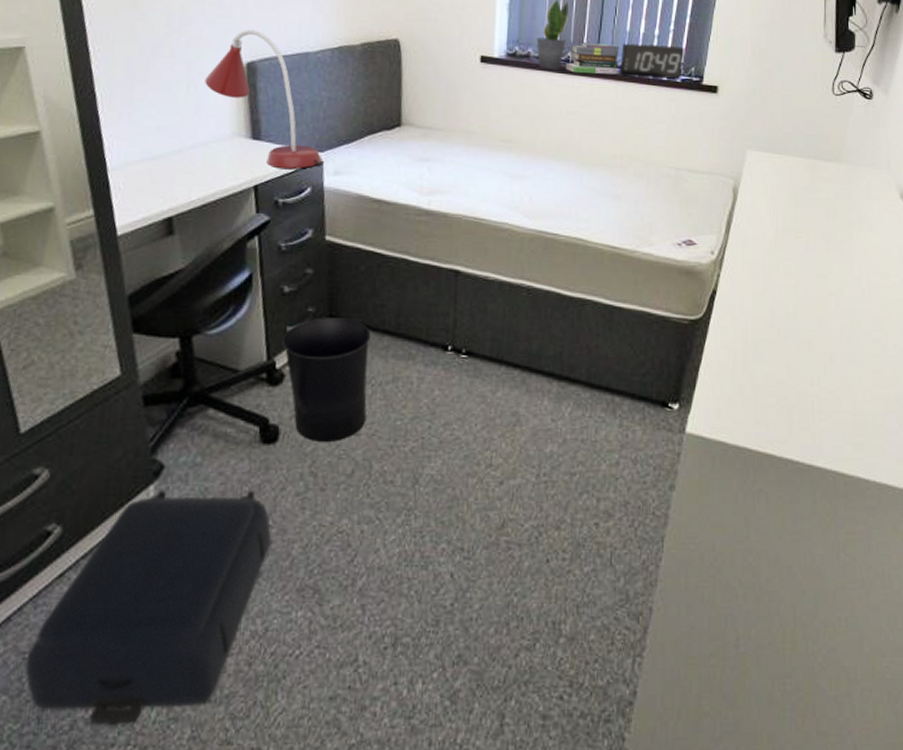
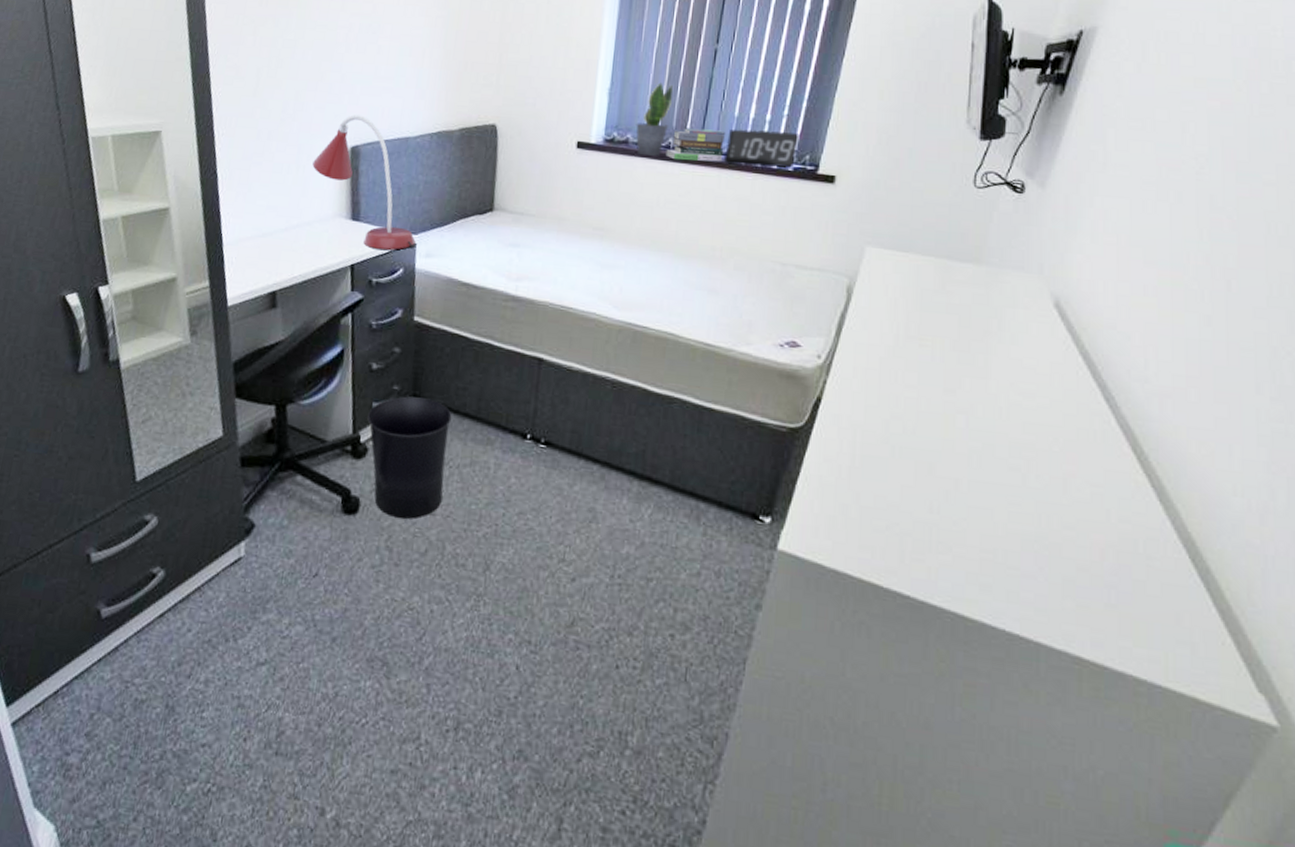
suitcase: present [25,489,271,725] -> none [126,546,346,763]

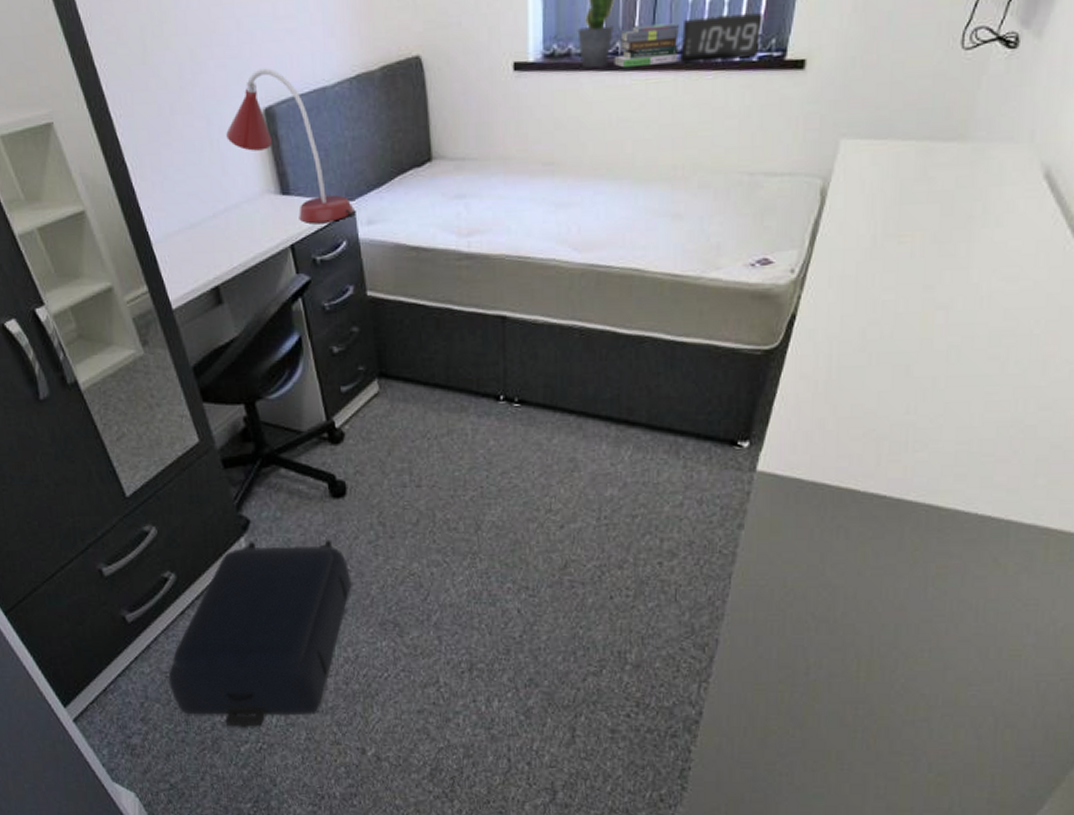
suitcase: none [126,546,346,763] -> present [168,539,351,727]
waste bin: present [367,396,452,519] -> none [338,374,425,494]

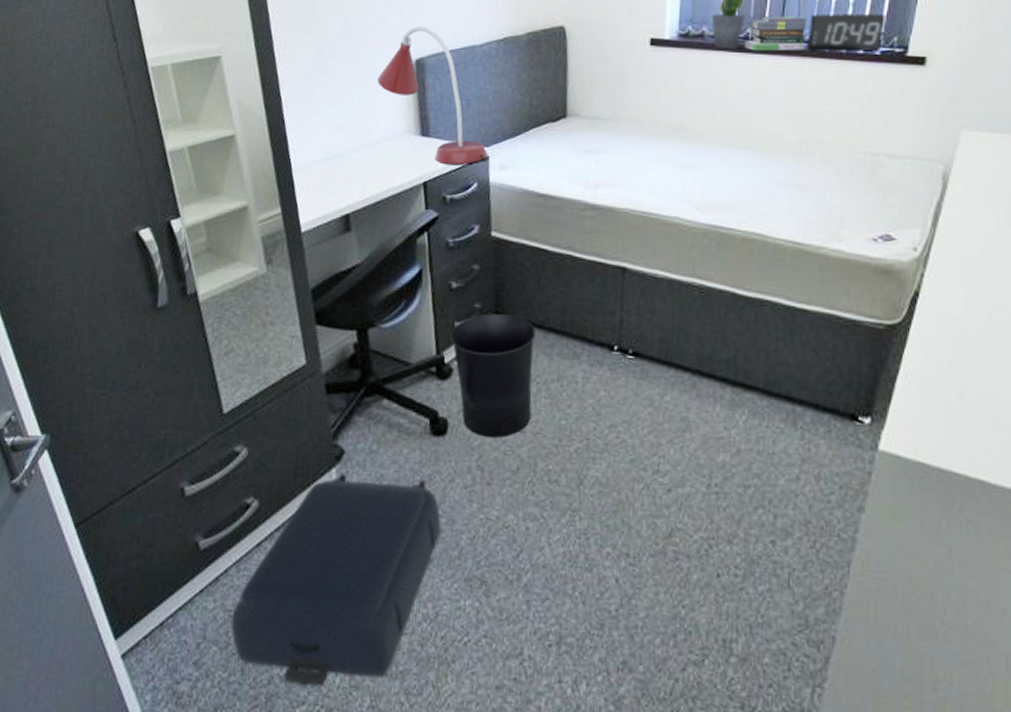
waste bin: none [338,374,425,494] -> present [450,314,536,438]

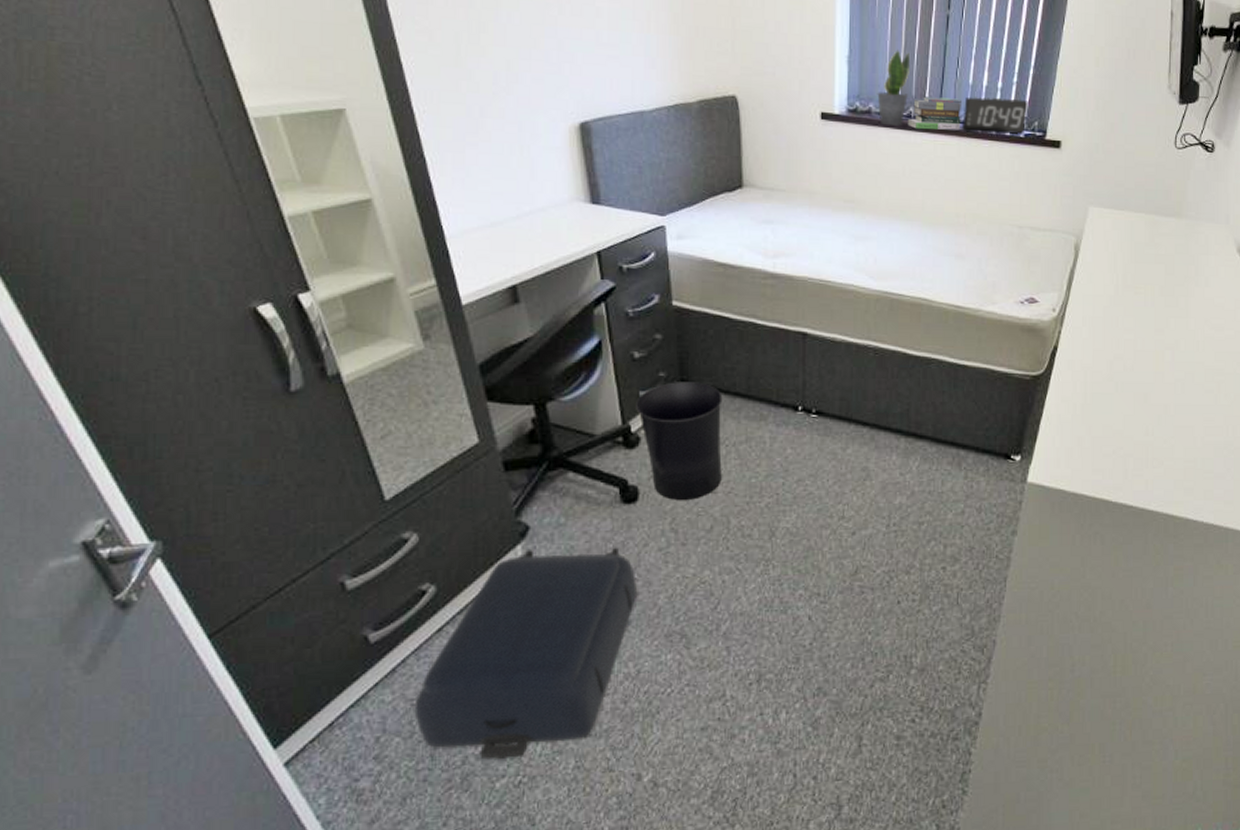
desk lamp: present [377,26,490,165] -> none [538,86,666,234]

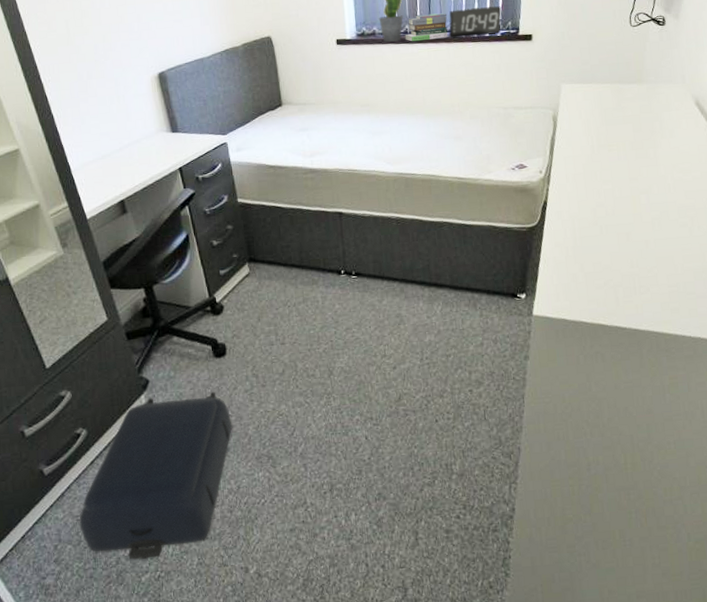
waste bin: present [636,382,723,500] -> none [218,259,288,352]

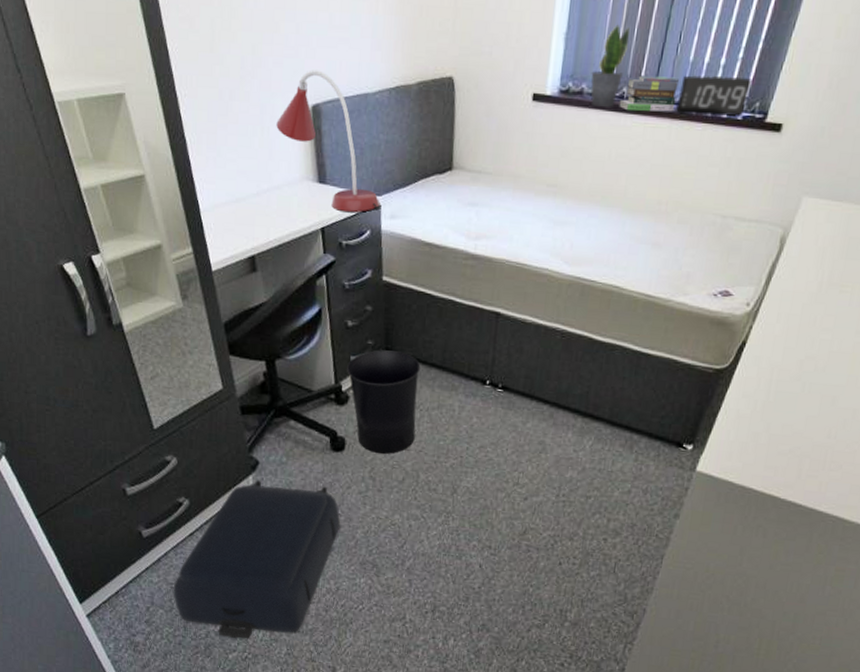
desk lamp: none [130,46,228,152] -> present [276,70,382,212]
waste bin: none [218,259,288,352] -> present [347,350,421,454]

